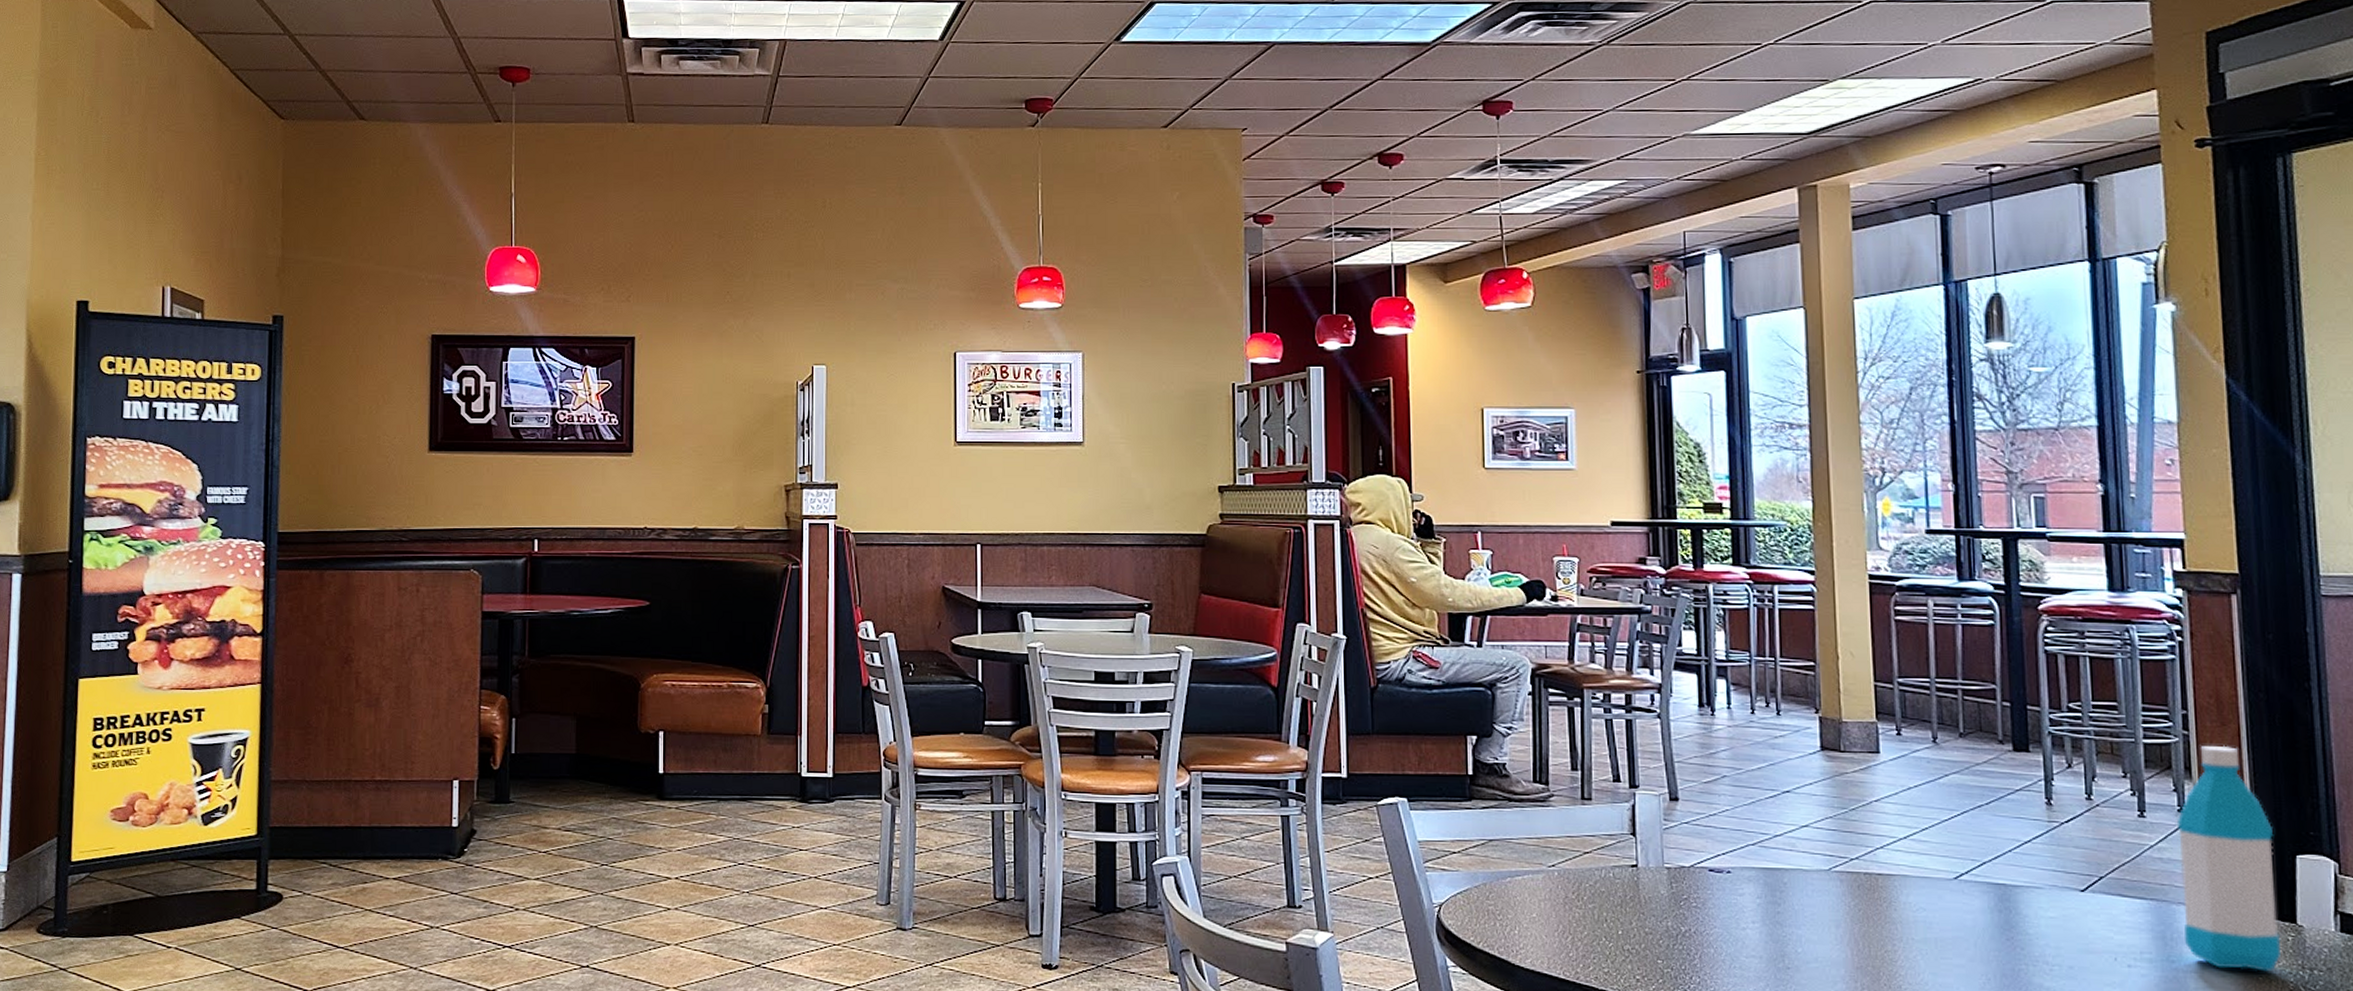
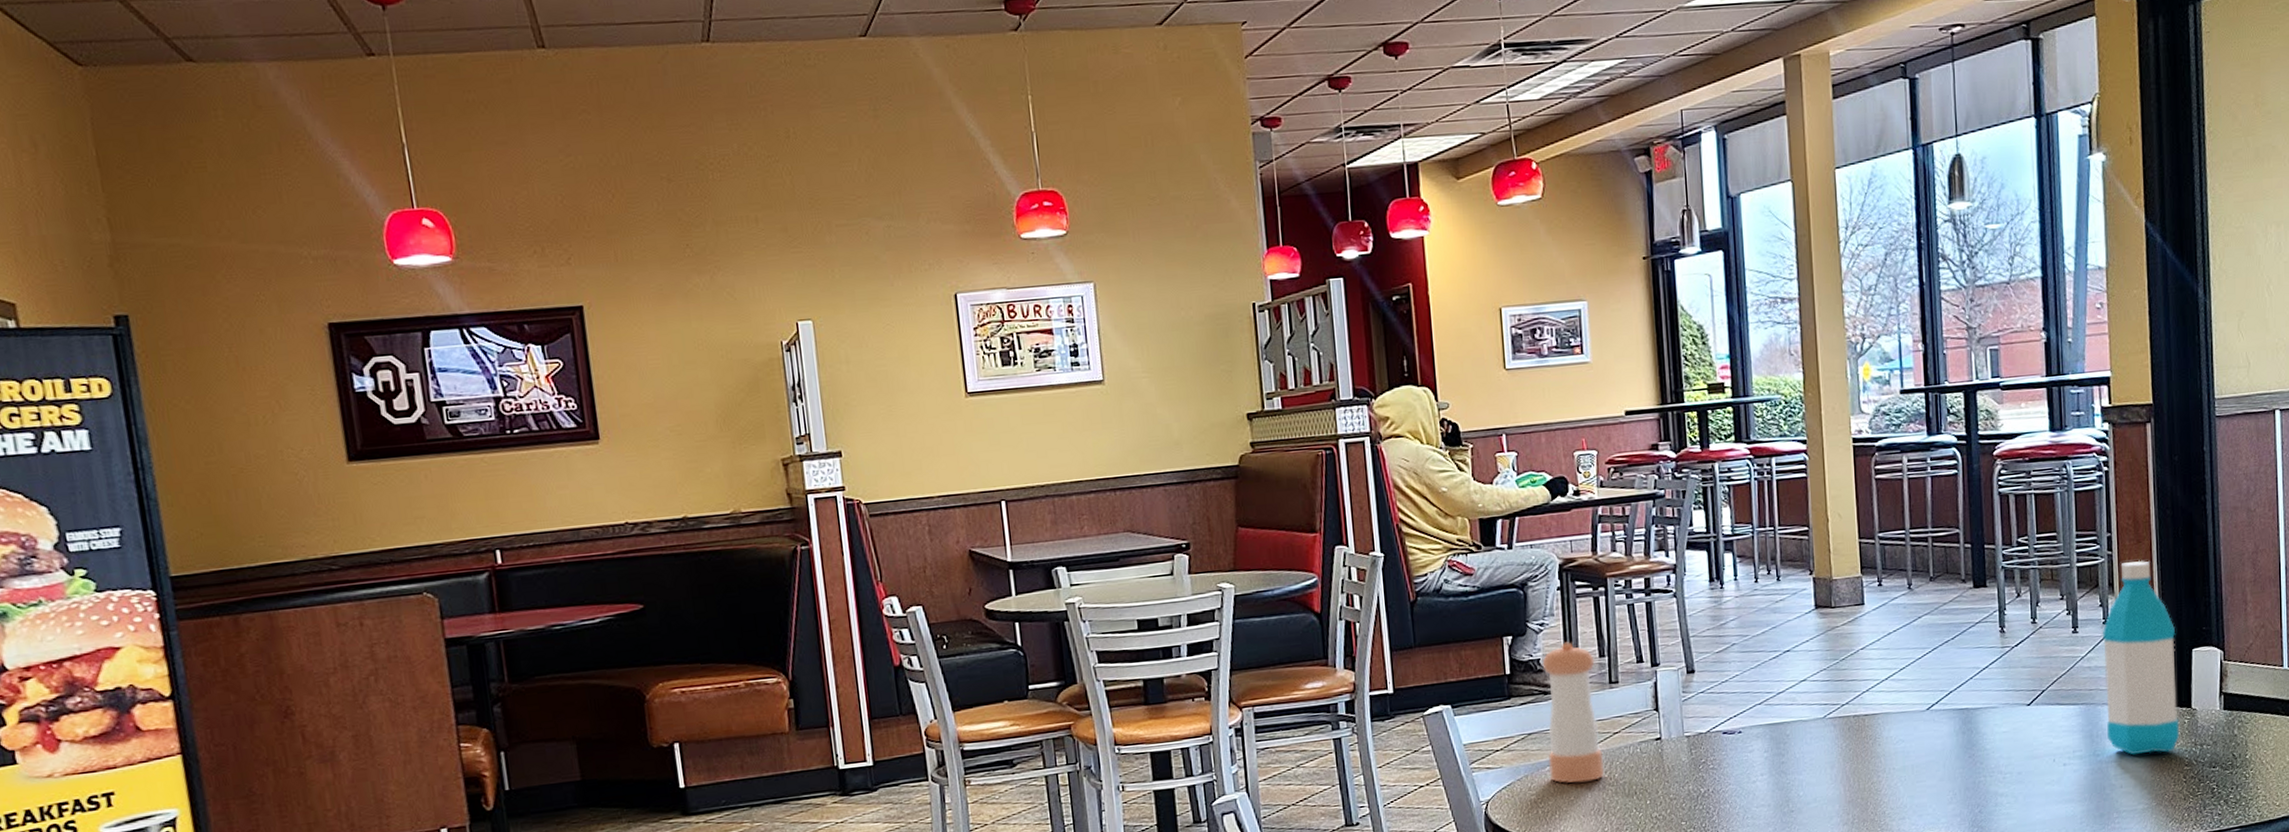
pepper shaker: none [1508,750,1572,900] -> present [1542,642,1605,783]

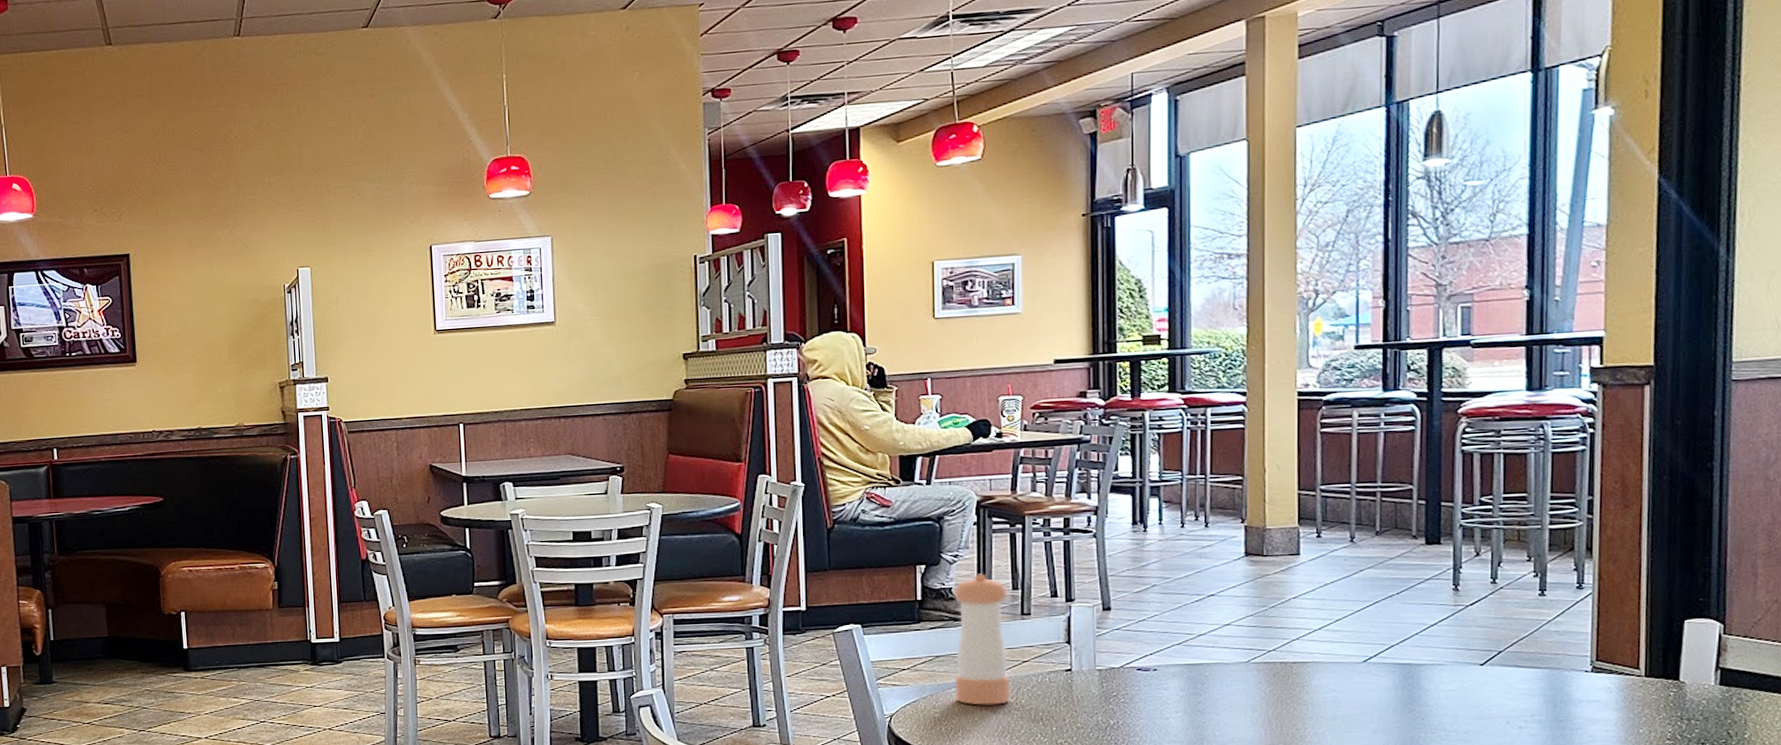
water bottle: present [2102,560,2180,756] -> none [1574,525,1666,725]

